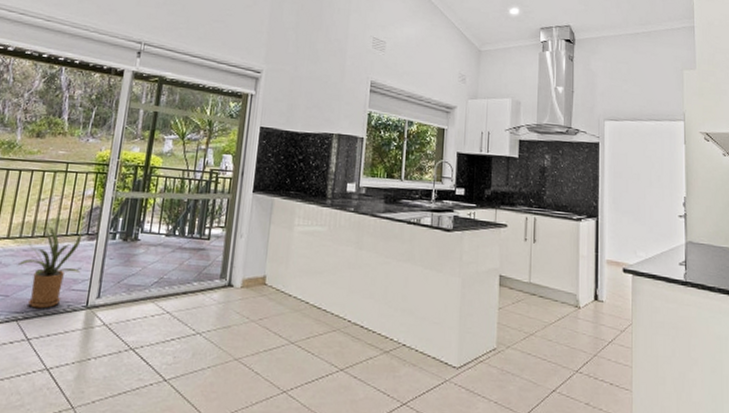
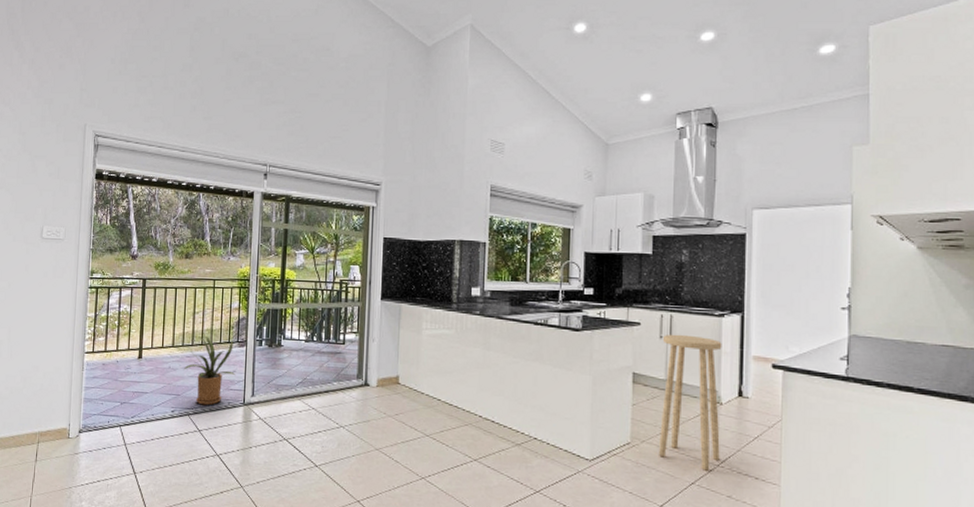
stool: none [523,236,580,377] -> present [659,334,722,471]

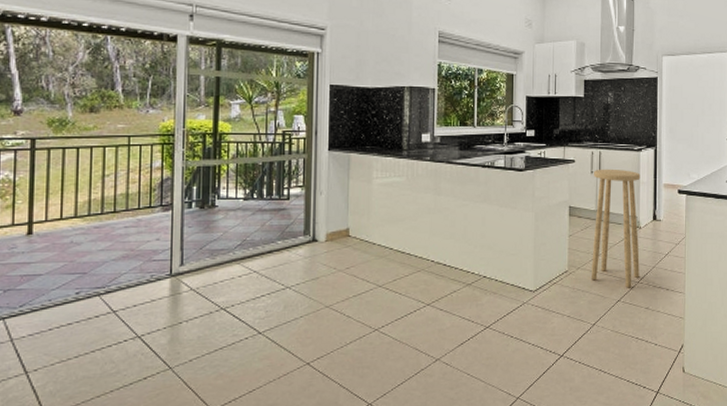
house plant: present [183,334,236,406] -> none [90,200,160,282]

